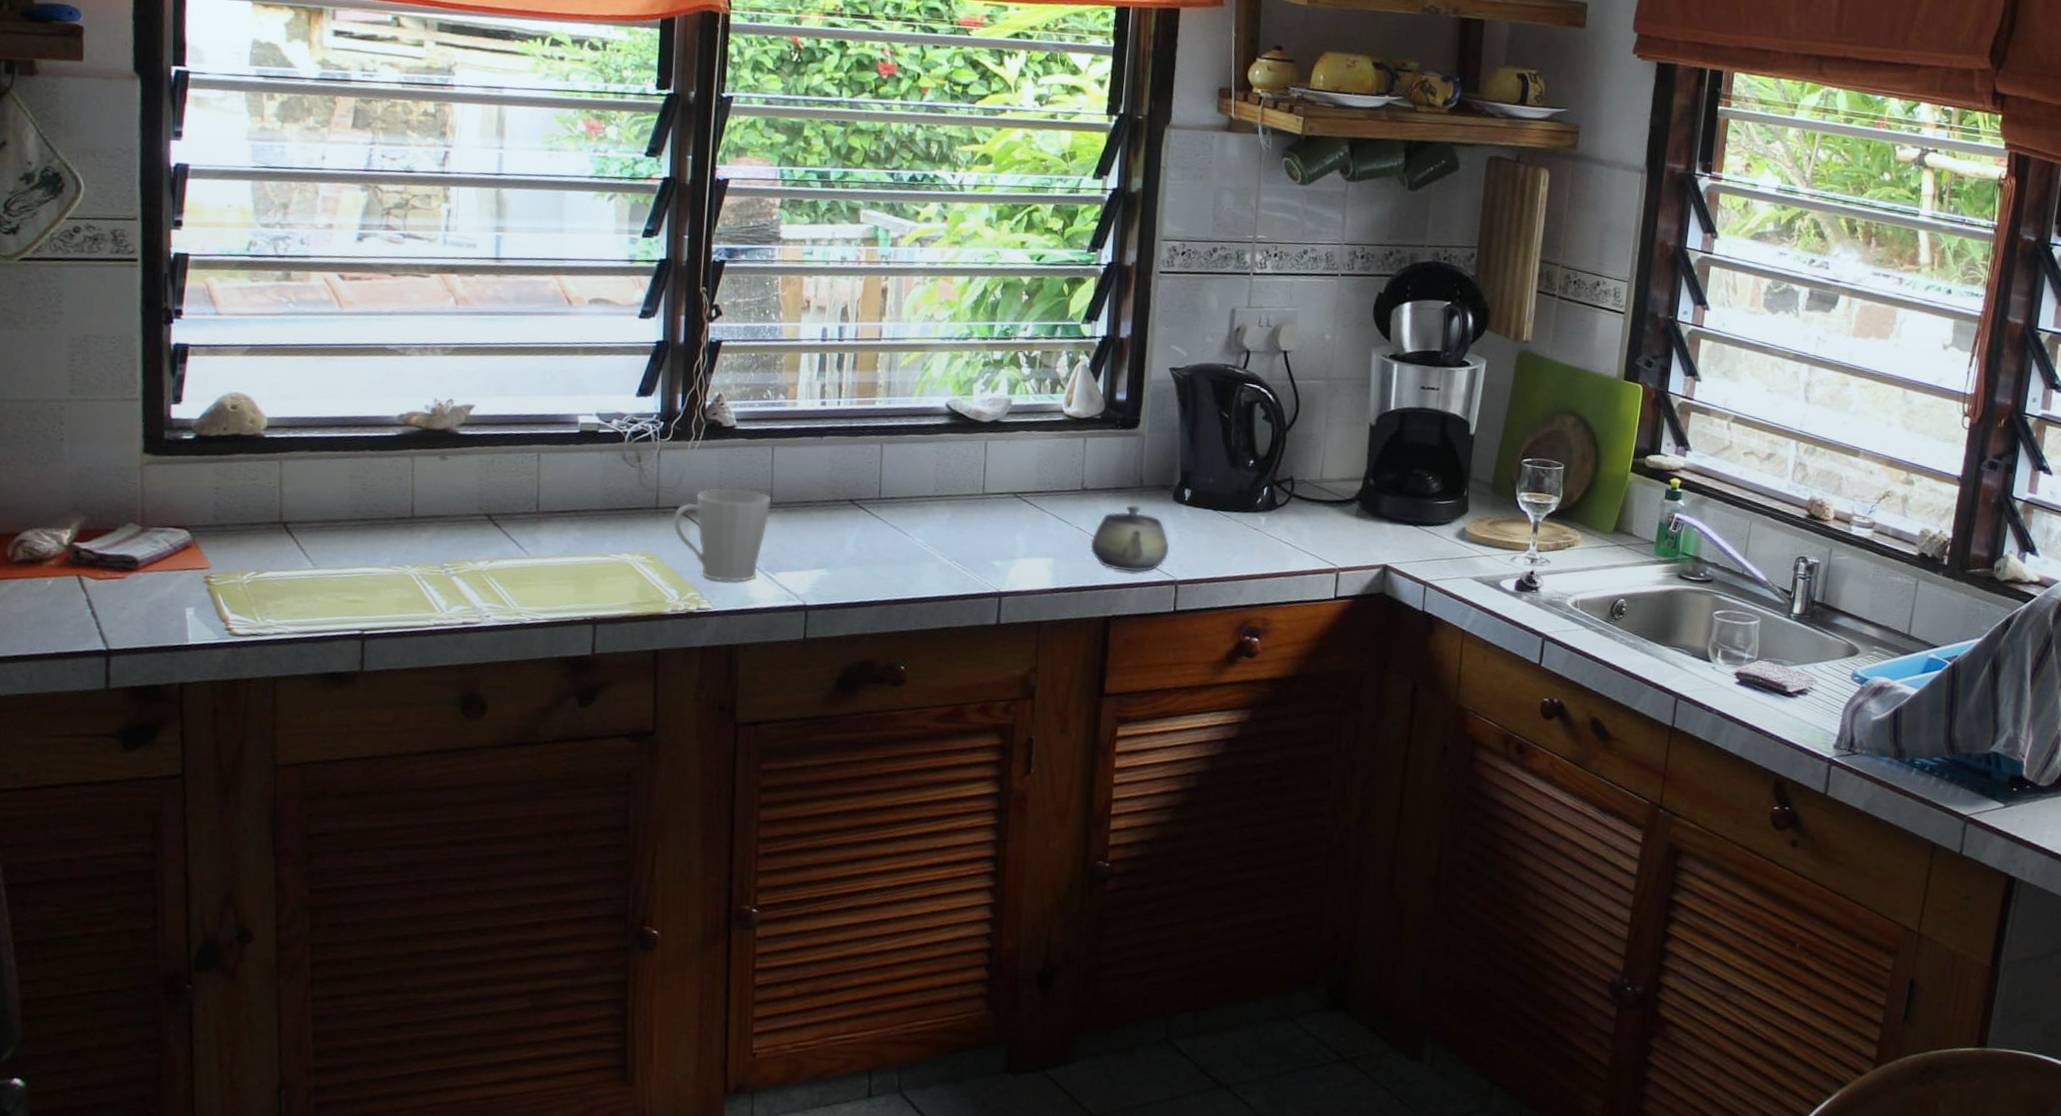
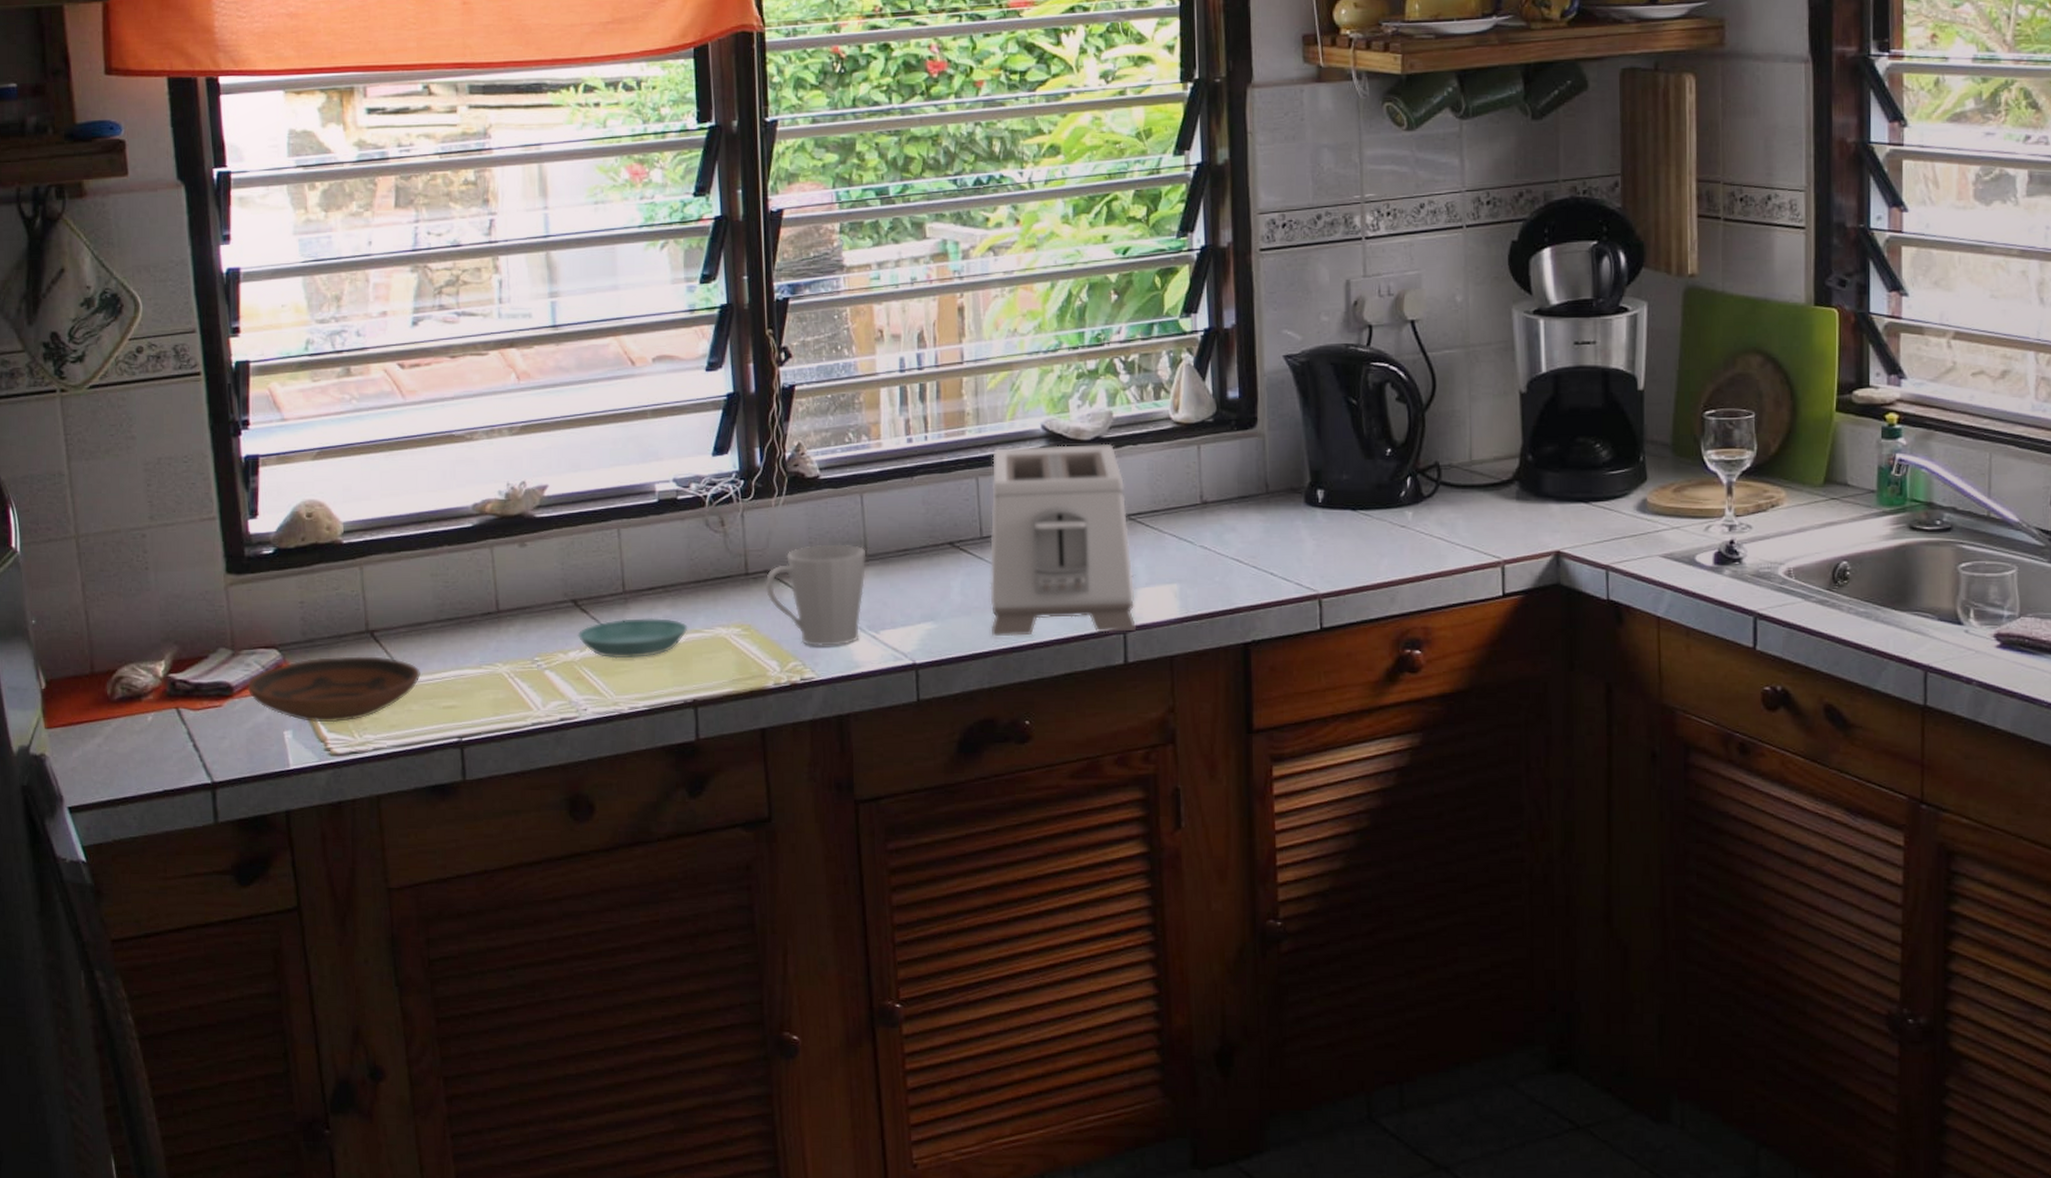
bowl: none [153,542,330,605] -> present [247,656,420,723]
saucer: none [488,536,596,574] -> present [577,618,688,659]
toaster: none [879,420,1015,596] -> present [990,444,1137,637]
teapot: present [1090,505,1170,573] -> none [1218,515,1308,590]

